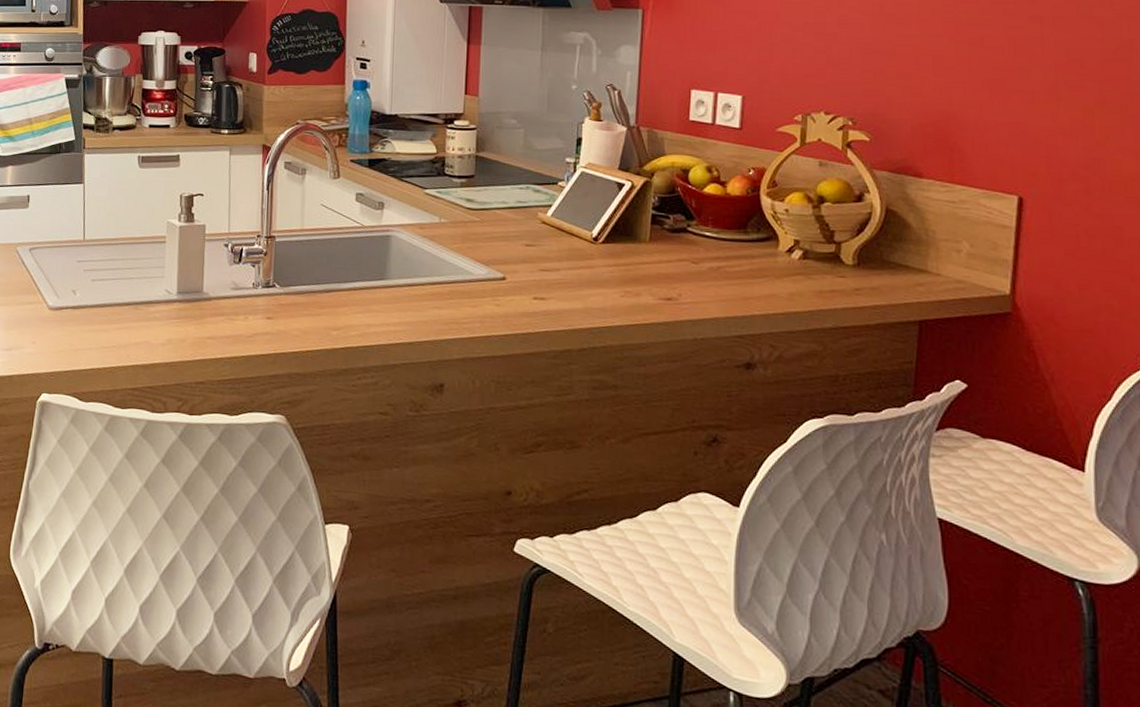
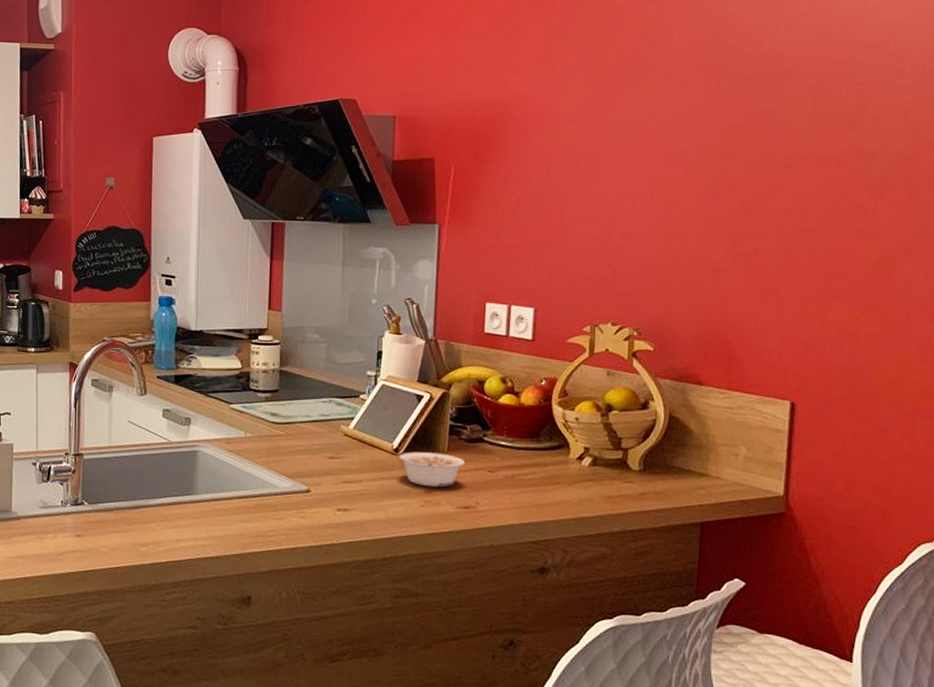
legume: none [598,241,667,278] -> present [398,452,465,488]

